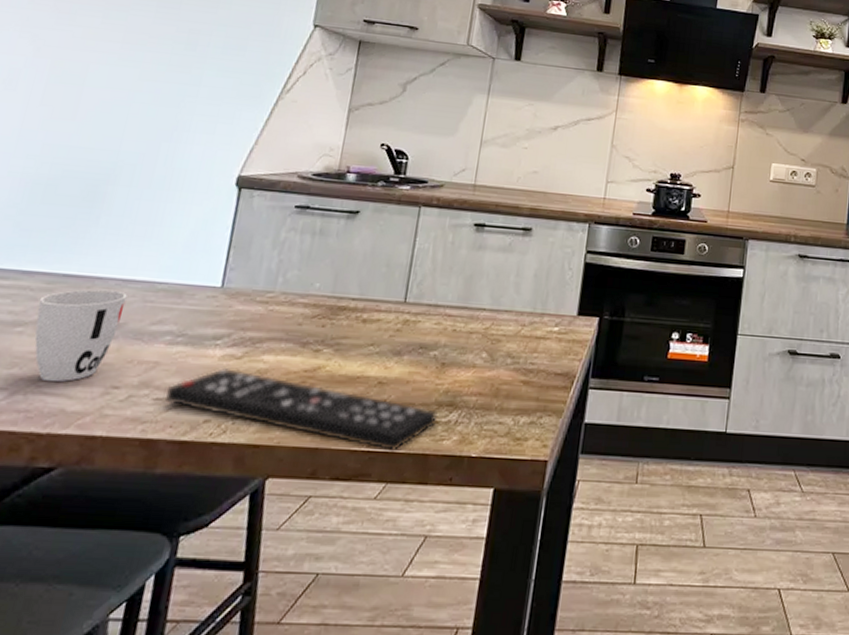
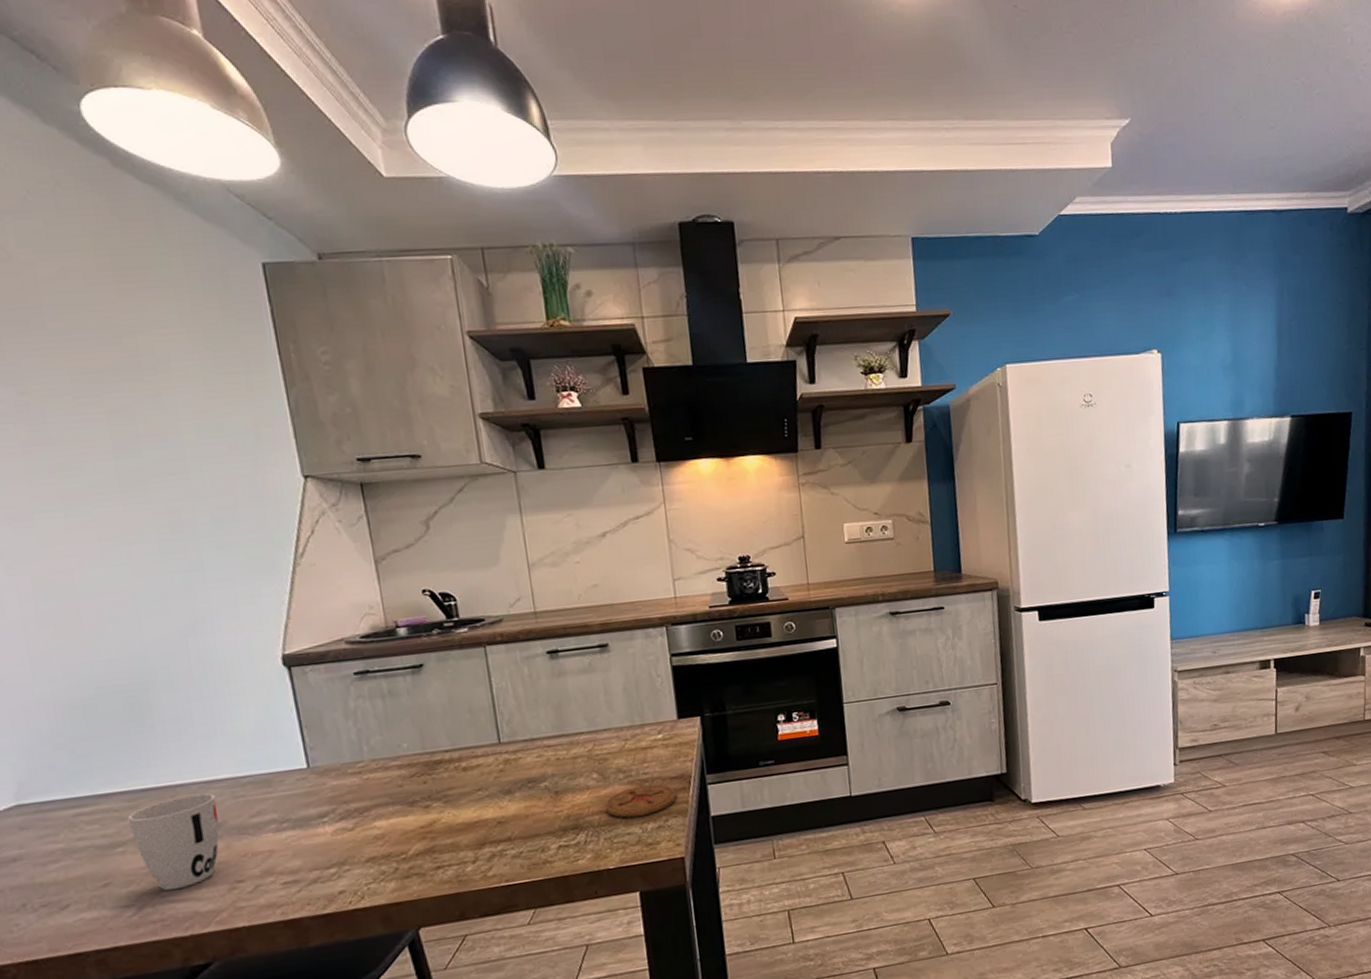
remote control: present [165,367,438,451] -> none [292,835,566,885]
coaster: none [484,375,557,407] -> present [604,784,676,818]

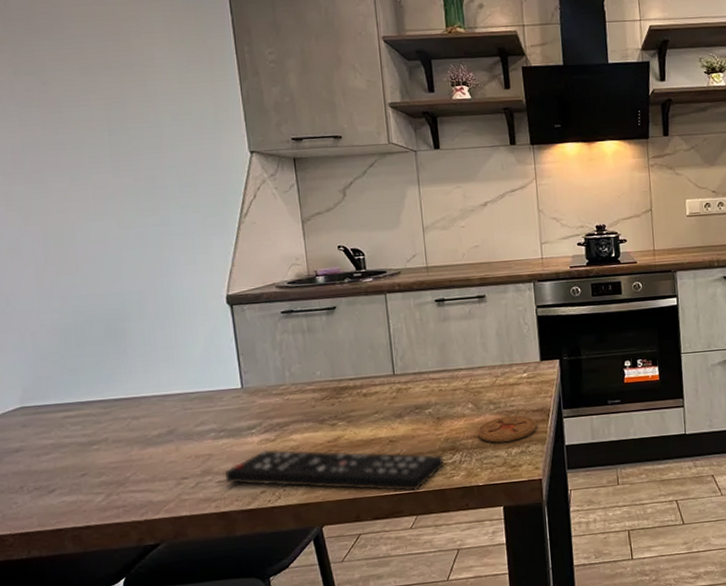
cup: present [127,793,219,891] -> none [102,404,171,483]
remote control: none [292,835,566,885] -> present [225,449,444,491]

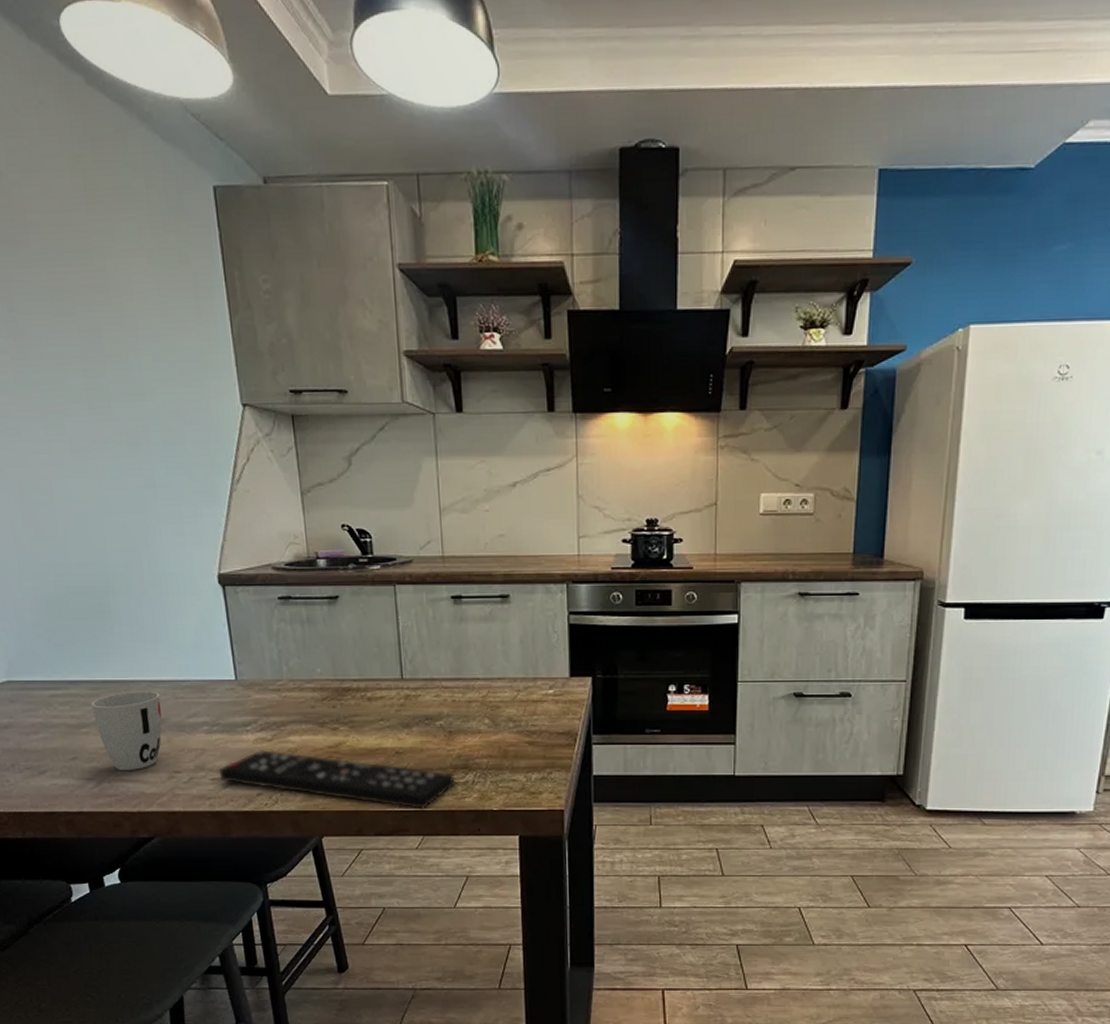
cup: none [102,404,171,483] -> present [91,690,162,771]
coaster: present [477,415,537,443] -> none [493,737,561,765]

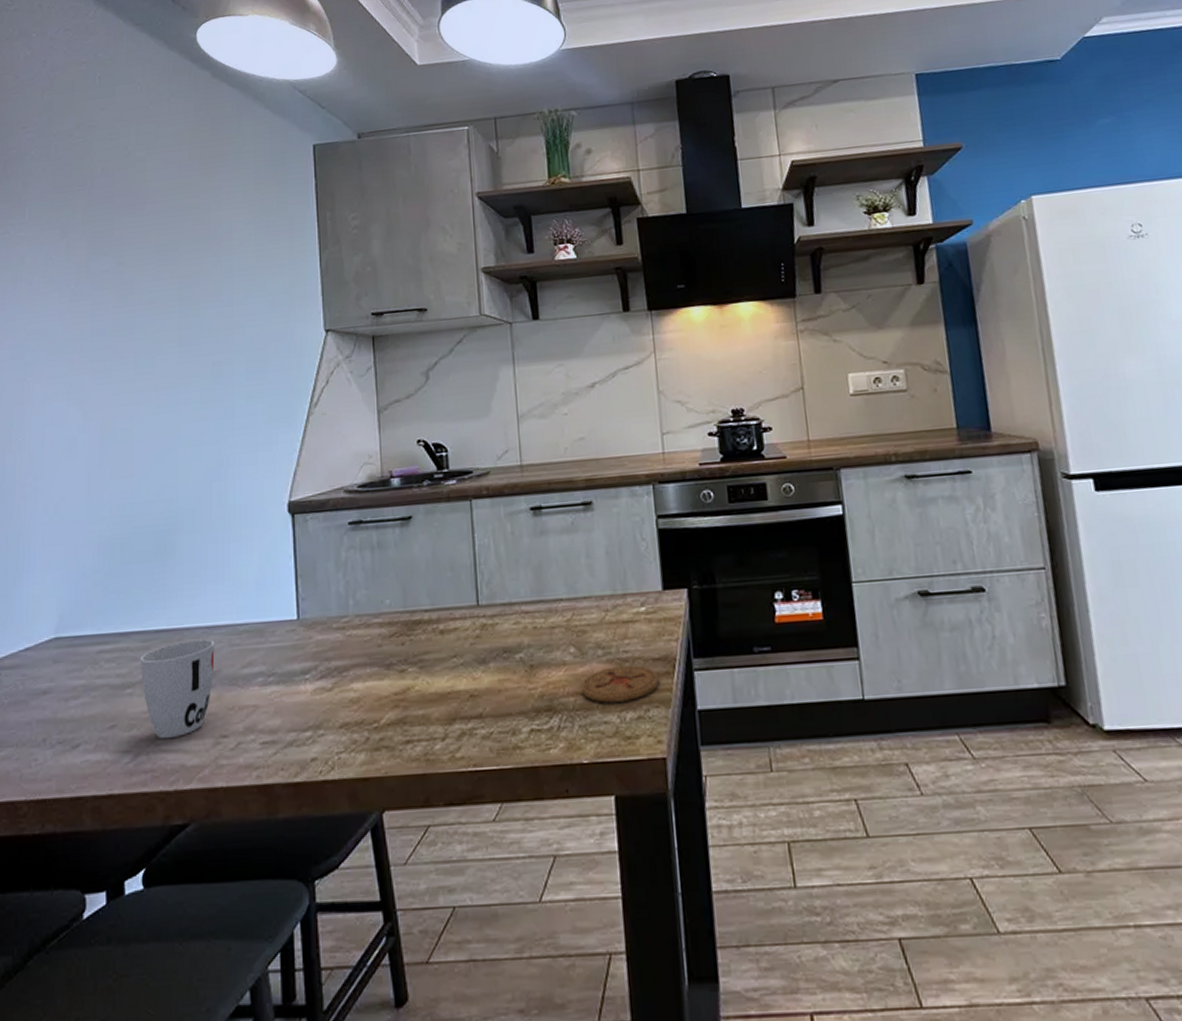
remote control: present [219,749,455,809] -> none [271,701,538,767]
coaster: none [493,737,561,765] -> present [580,665,659,703]

